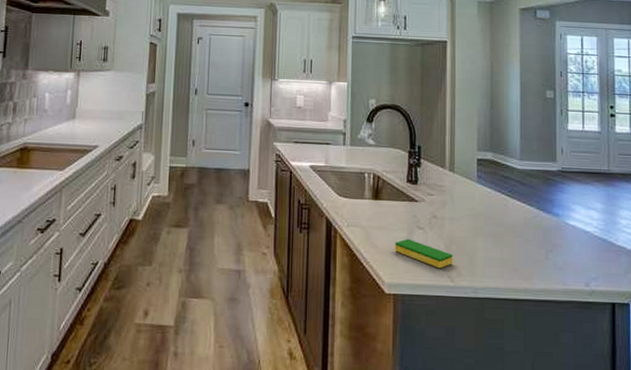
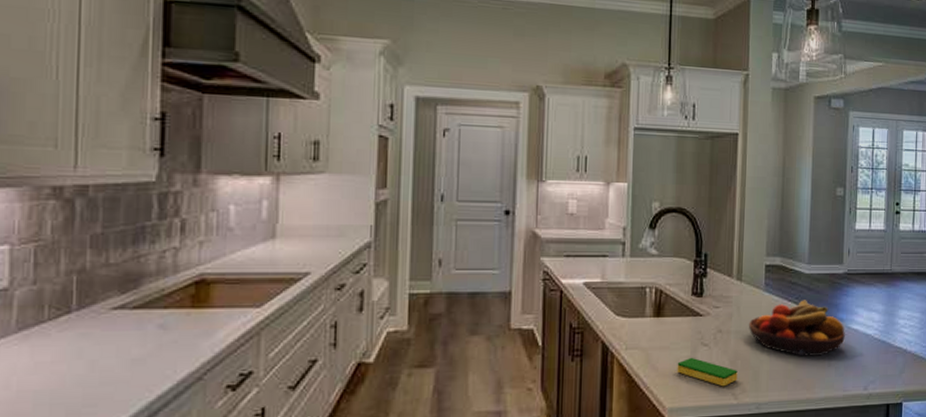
fruit bowl: none [462,193,562,248] -> present [748,300,845,357]

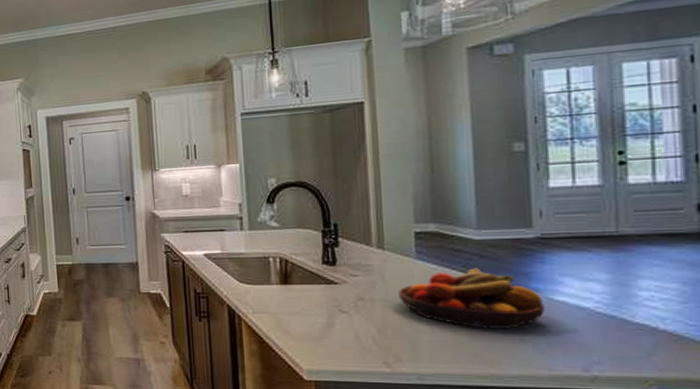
dish sponge: present [677,357,738,387] -> none [312,323,389,354]

